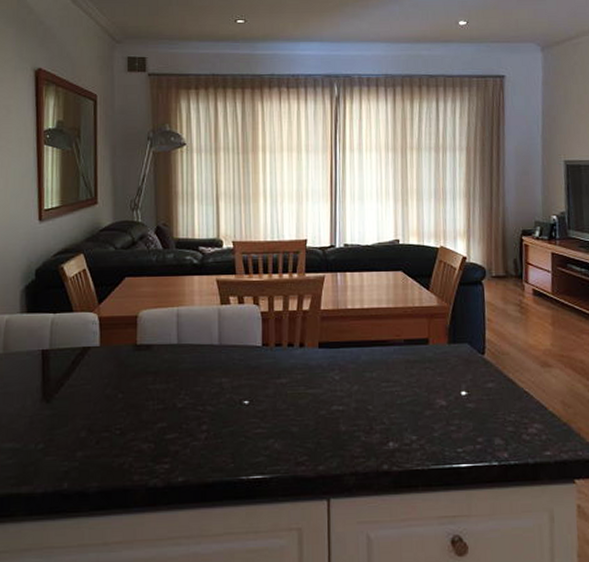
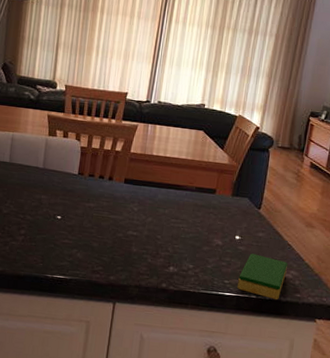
dish sponge: none [473,410,529,464] -> present [237,253,288,300]

